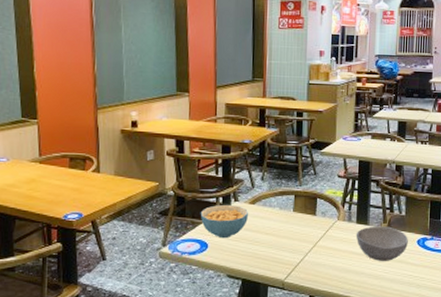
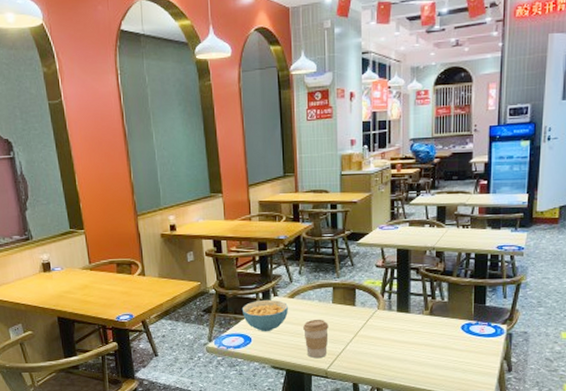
coffee cup: none [262,227,288,267] -> present [303,319,329,358]
soup bowl: present [355,226,408,261] -> none [397,313,452,348]

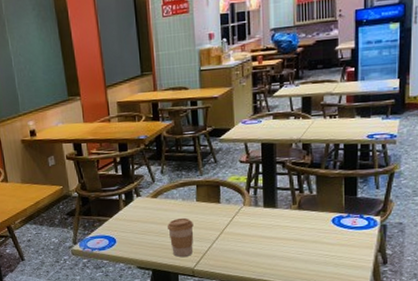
cereal bowl: present [241,299,288,332] -> none [105,200,152,233]

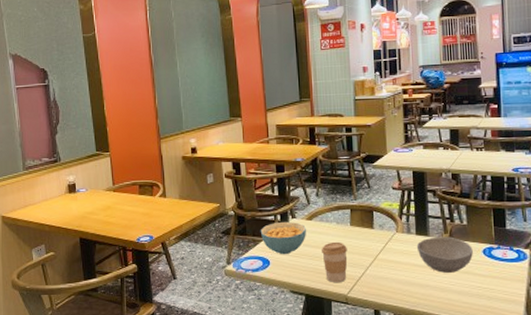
cereal bowl: none [105,200,152,233] -> present [260,221,306,255]
soup bowl: none [264,207,322,243] -> present [416,237,473,273]

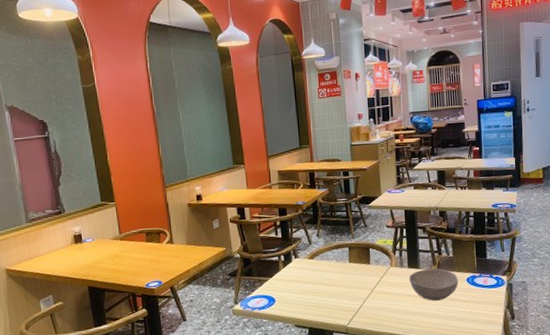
cereal bowl: present [260,221,306,255] -> none [265,261,309,293]
coffee cup: present [322,241,348,282] -> none [323,277,347,315]

